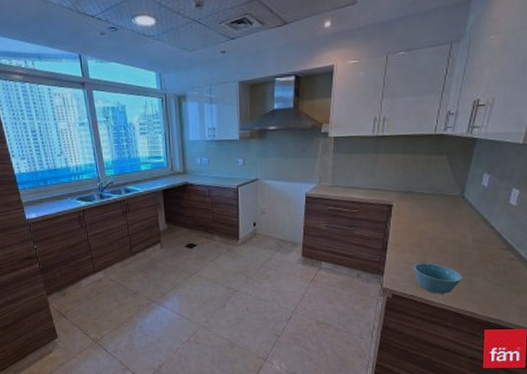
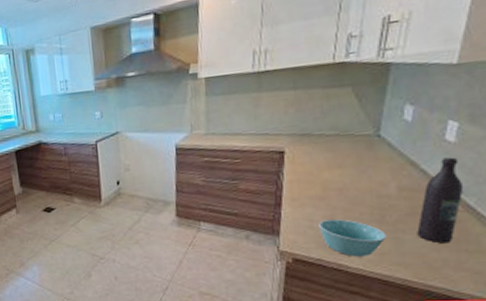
wine bottle: none [484,217,519,285] -> present [417,157,464,244]

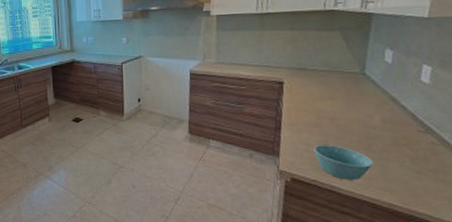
wine bottle: present [417,157,464,244] -> none [399,96,439,173]

